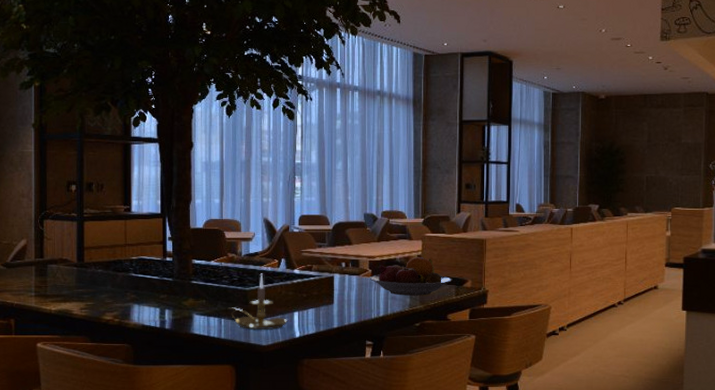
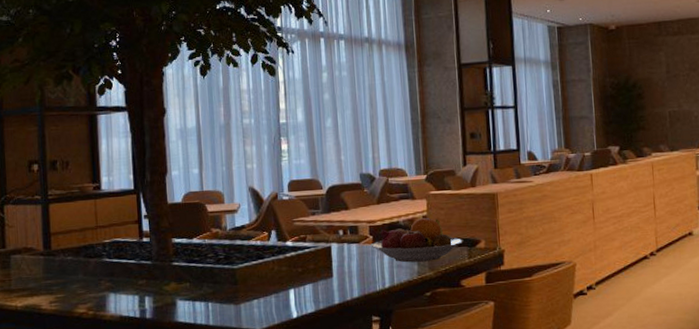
candle holder: present [227,273,287,330] -> none [214,248,283,314]

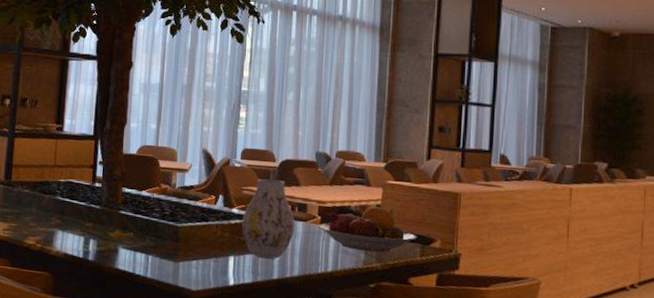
vase: none [297,207,350,286] -> present [241,179,295,259]

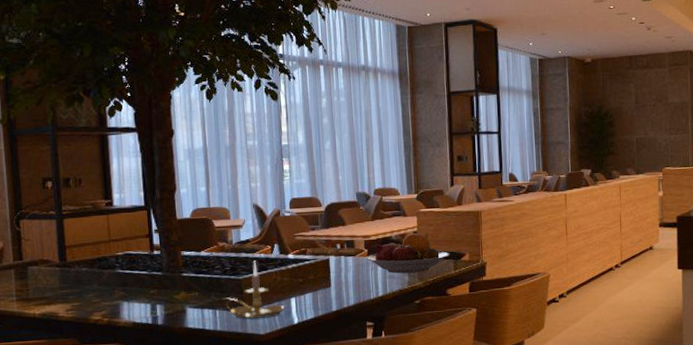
candle holder: none [155,209,221,274] -> present [221,261,285,320]
vase: present [241,179,295,259] -> none [298,223,346,295]

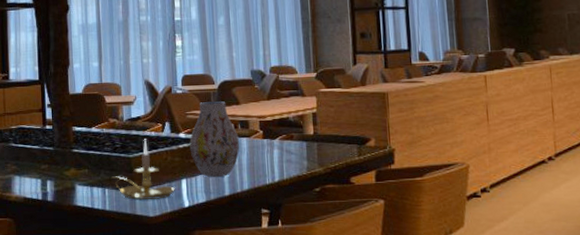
vase: none [298,223,346,295] -> present [189,101,240,177]
fruit bowl: present [366,232,450,274] -> none [261,114,354,158]

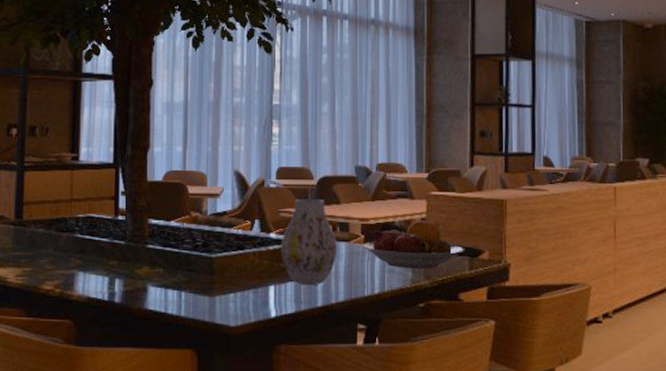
candle holder: present [110,139,175,201] -> none [188,237,261,307]
fruit bowl: none [261,114,354,158] -> present [361,219,465,269]

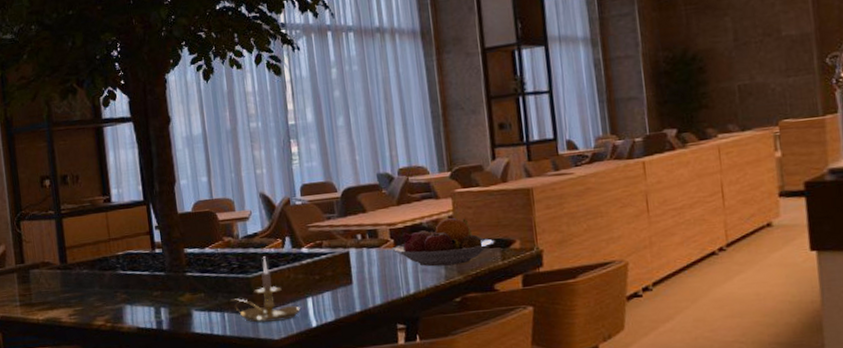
candle holder: none [188,237,261,307] -> present [229,256,301,323]
vase: present [281,199,338,285] -> none [313,210,370,294]

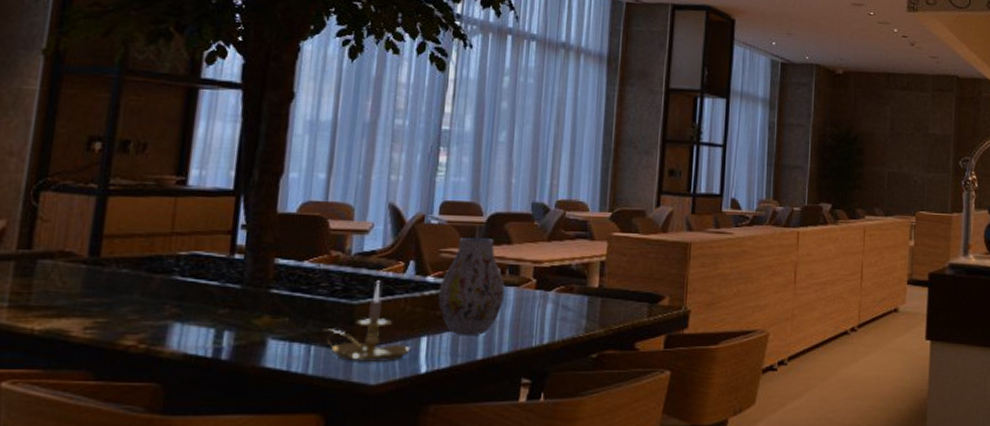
vase: none [313,210,370,294] -> present [438,238,506,335]
fruit bowl: present [392,217,496,267] -> none [532,262,645,316]

